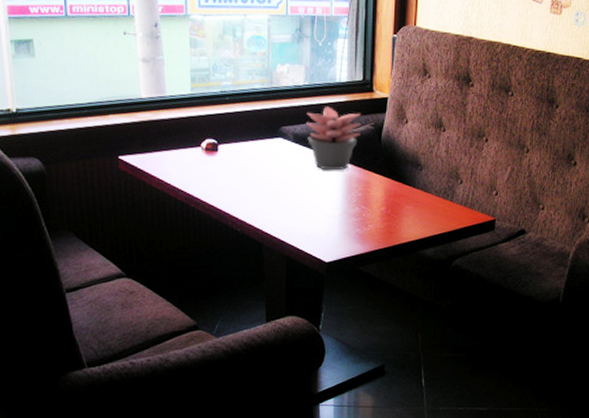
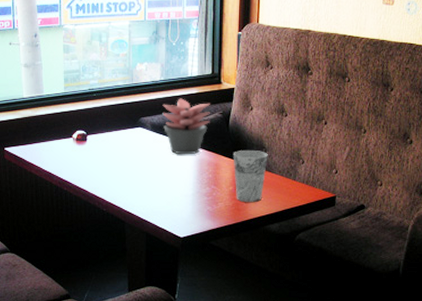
cup: none [385,167,424,225] -> present [233,151,268,203]

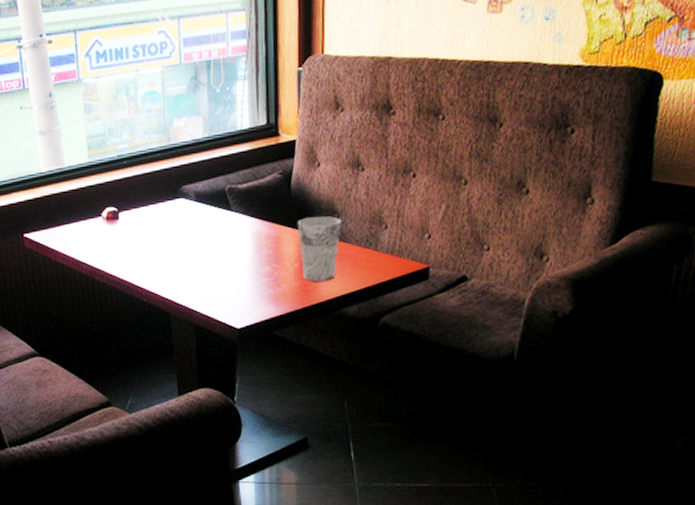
succulent plant: present [162,98,210,155] -> none [207,158,267,228]

